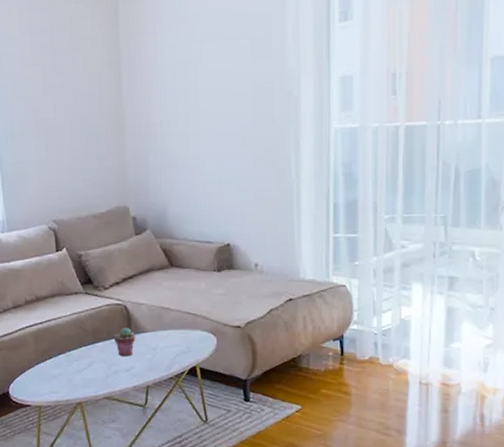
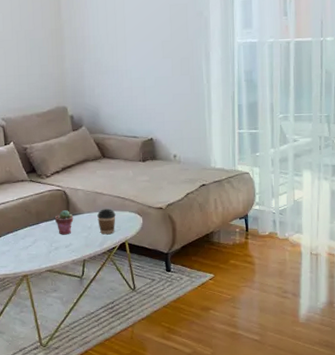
coffee cup: none [163,327,185,357] -> present [97,209,116,235]

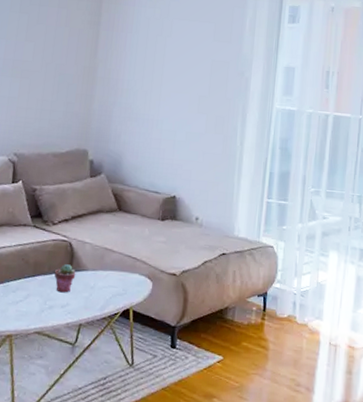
coffee cup: present [97,209,116,235] -> none [102,268,124,298]

